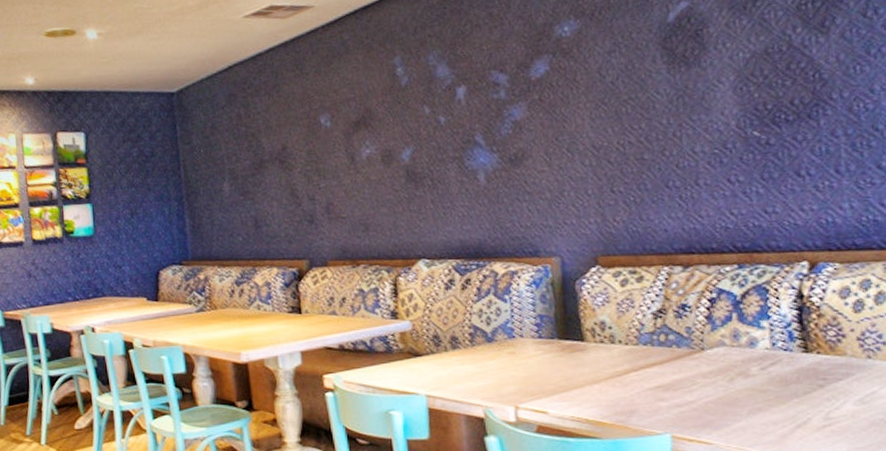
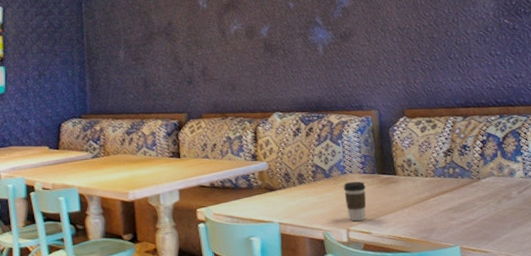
coffee cup: none [511,347,542,398] -> present [344,181,366,222]

